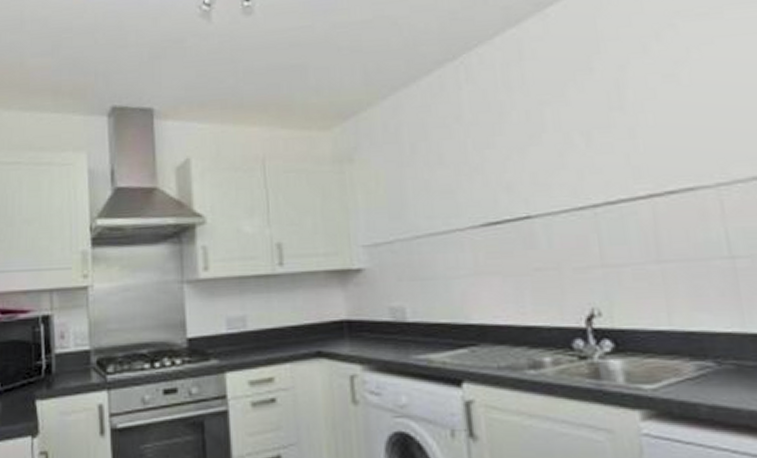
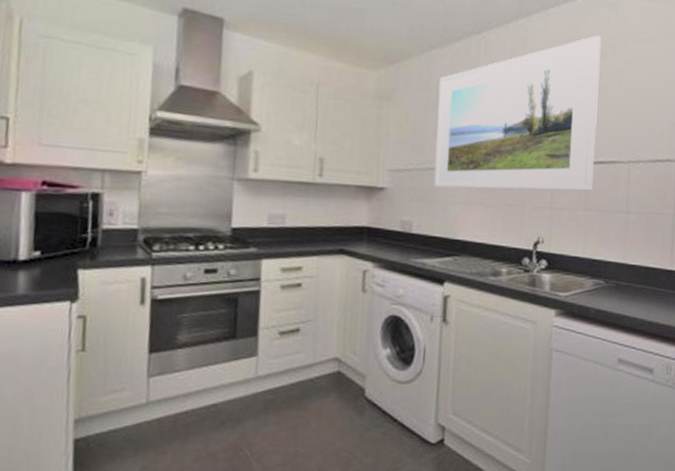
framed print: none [411,24,665,260] -> present [434,35,602,192]

